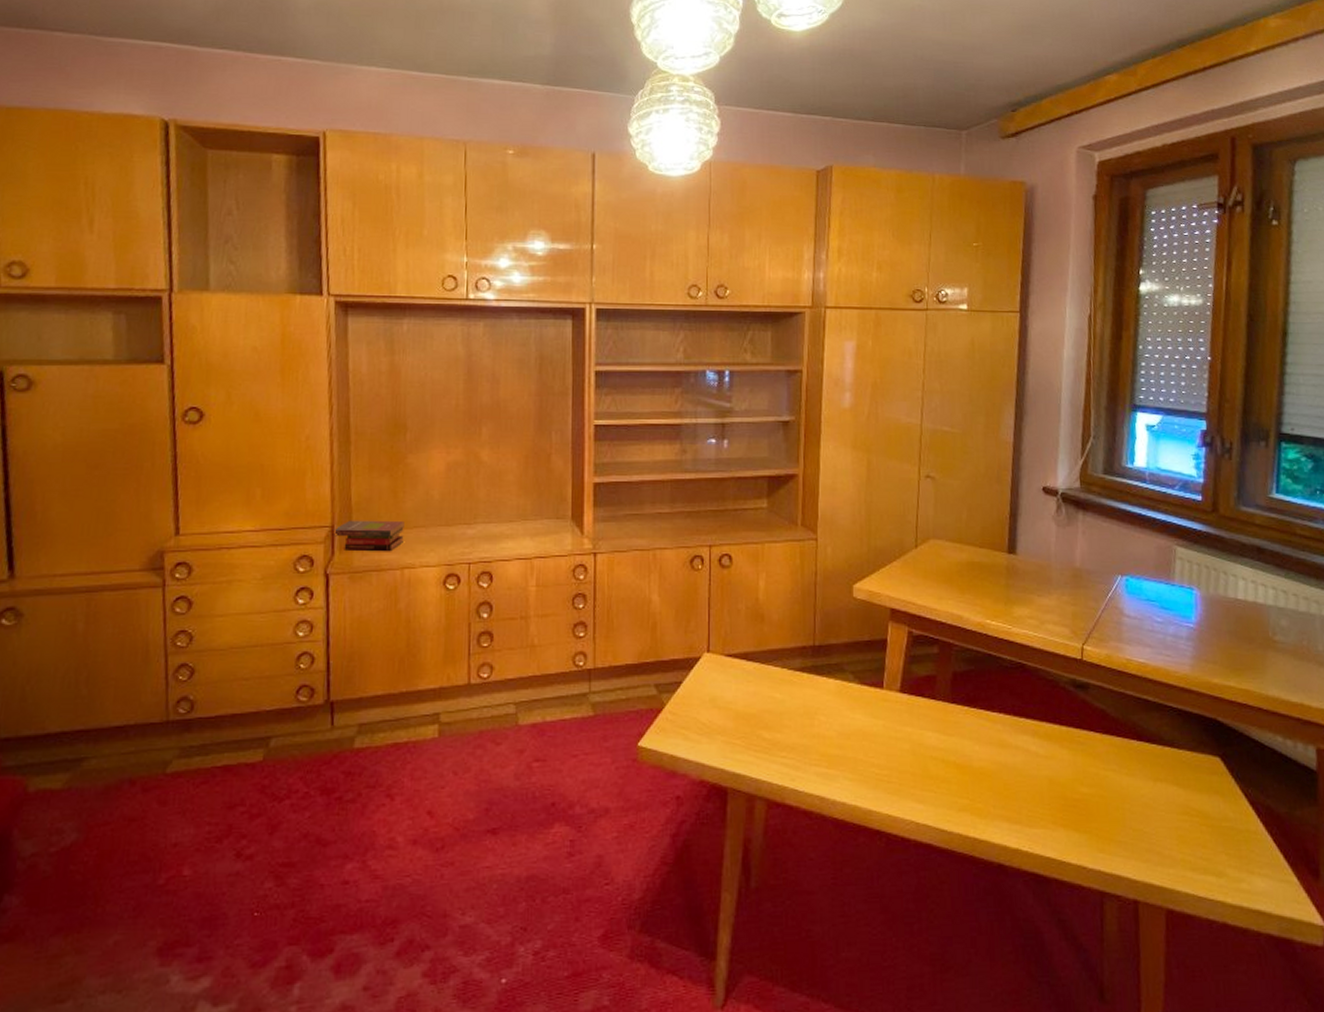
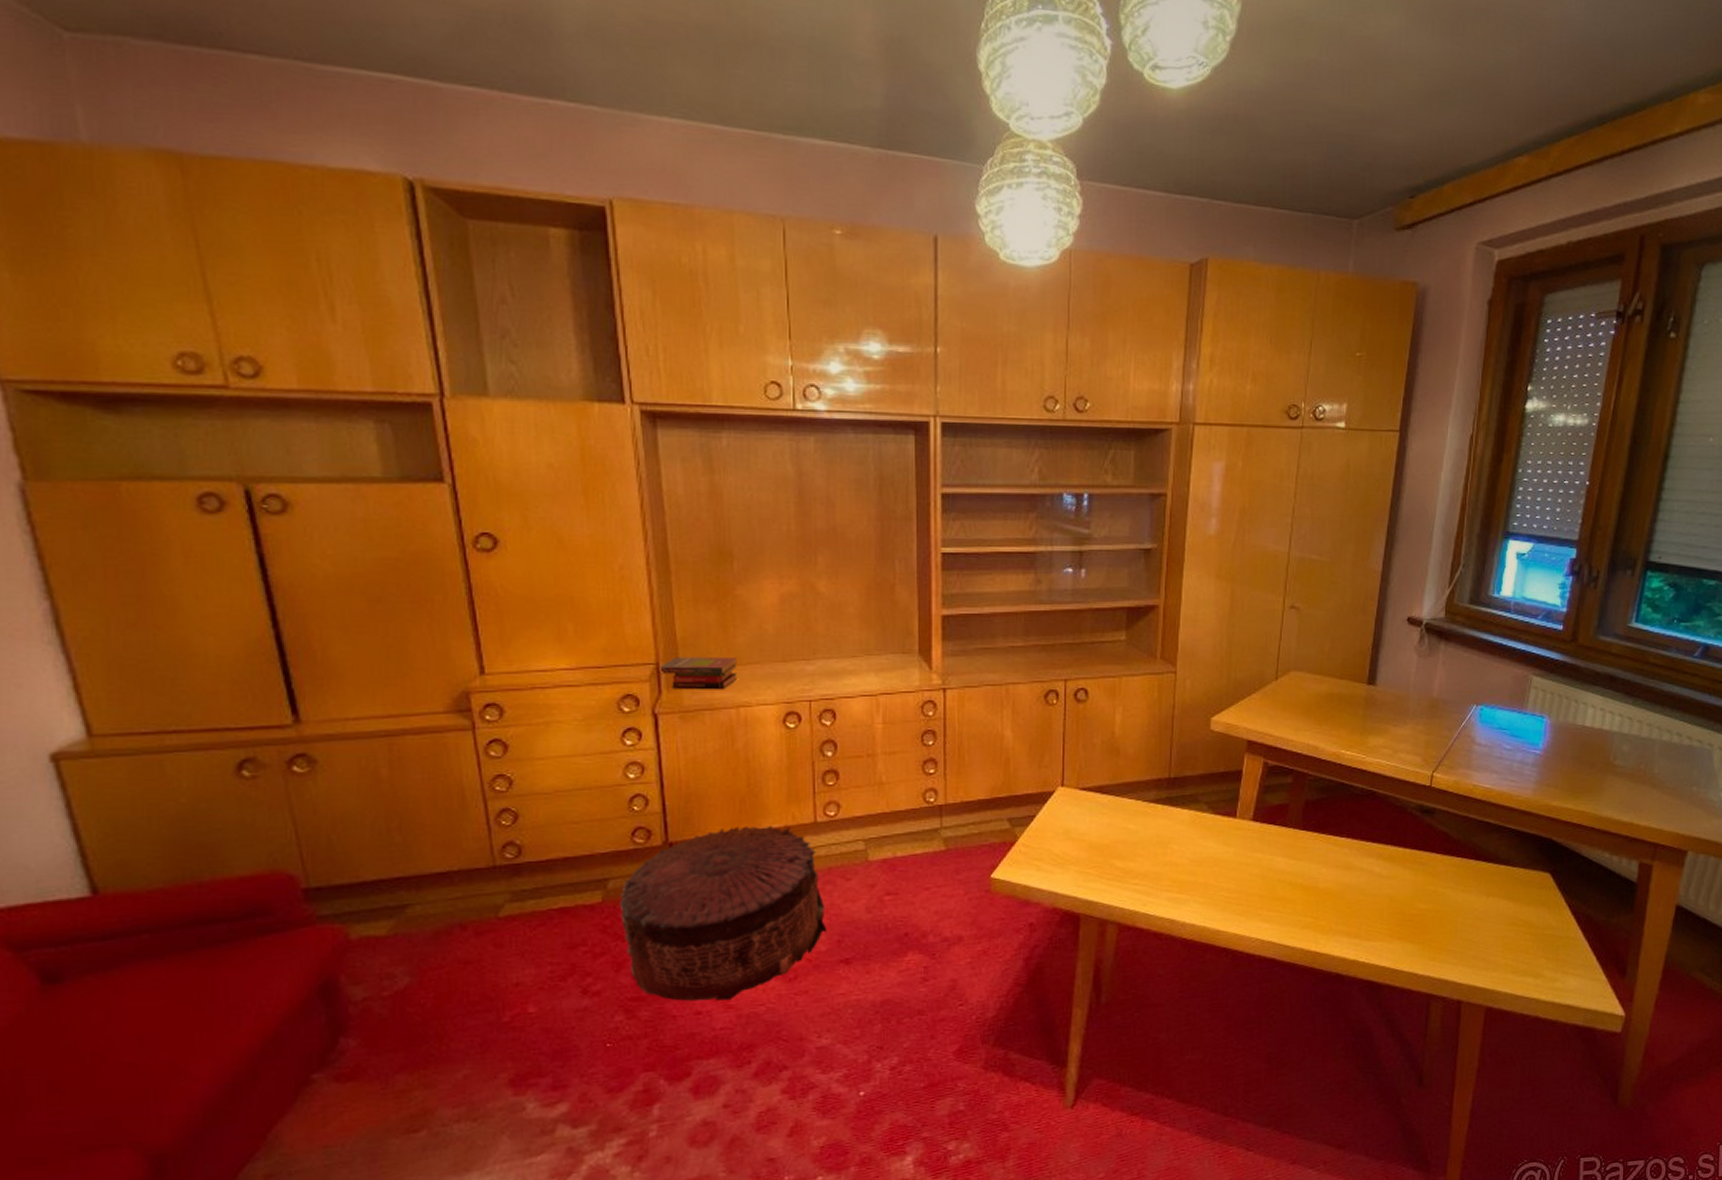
pouf: none [278,686,476,870] -> present [619,825,827,1002]

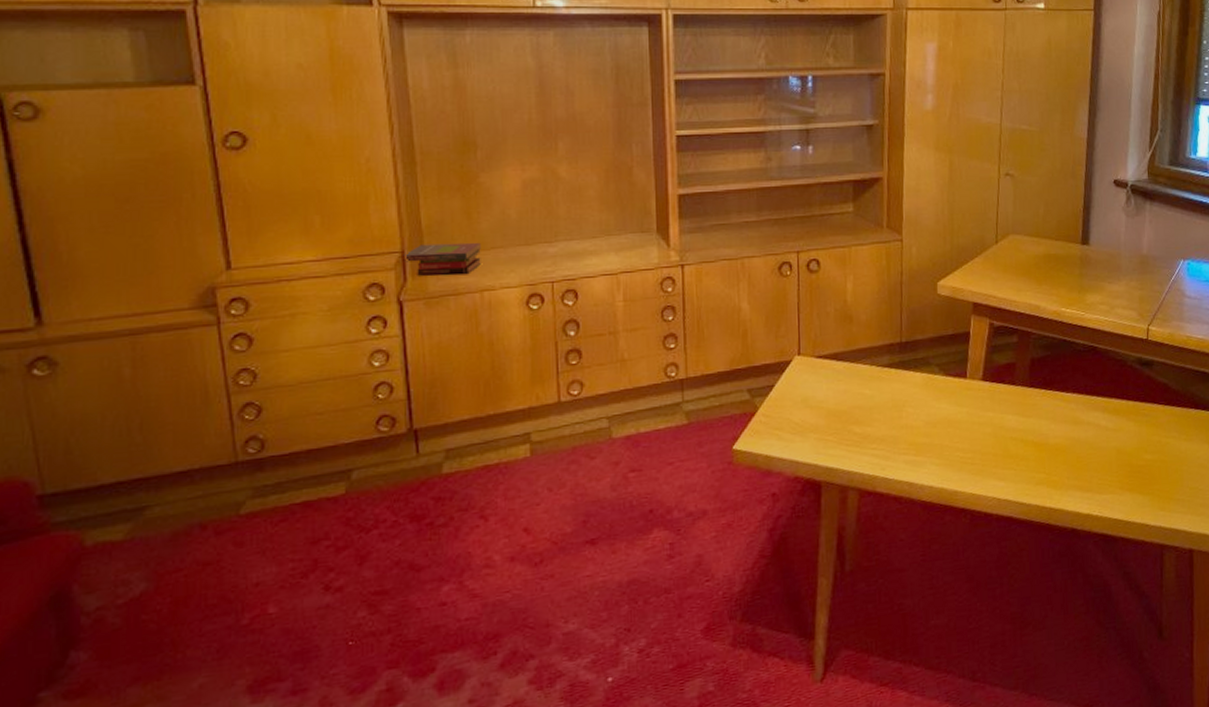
pouf: present [619,825,827,1002] -> none [363,407,573,593]

